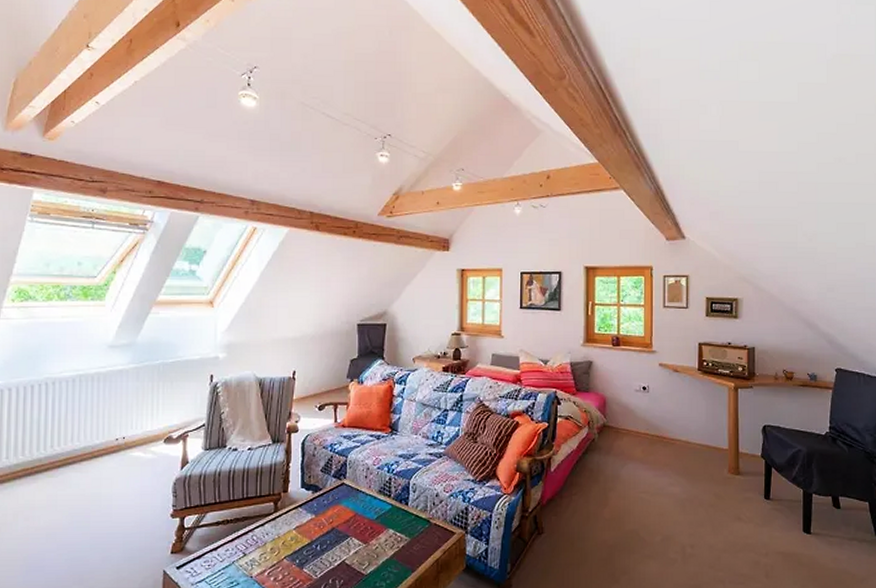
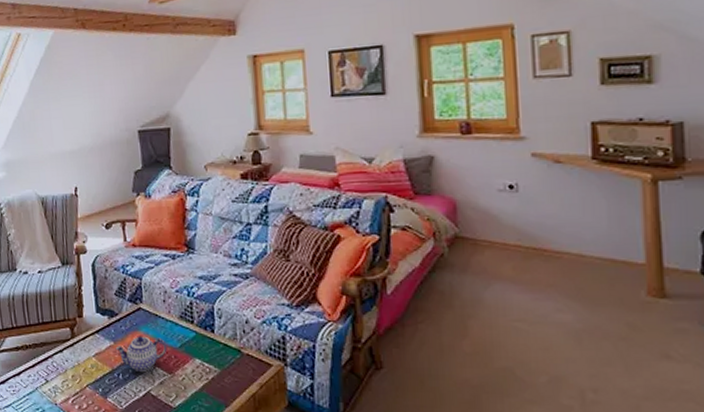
teapot: none [316,509,365,543] -> present [115,336,168,373]

